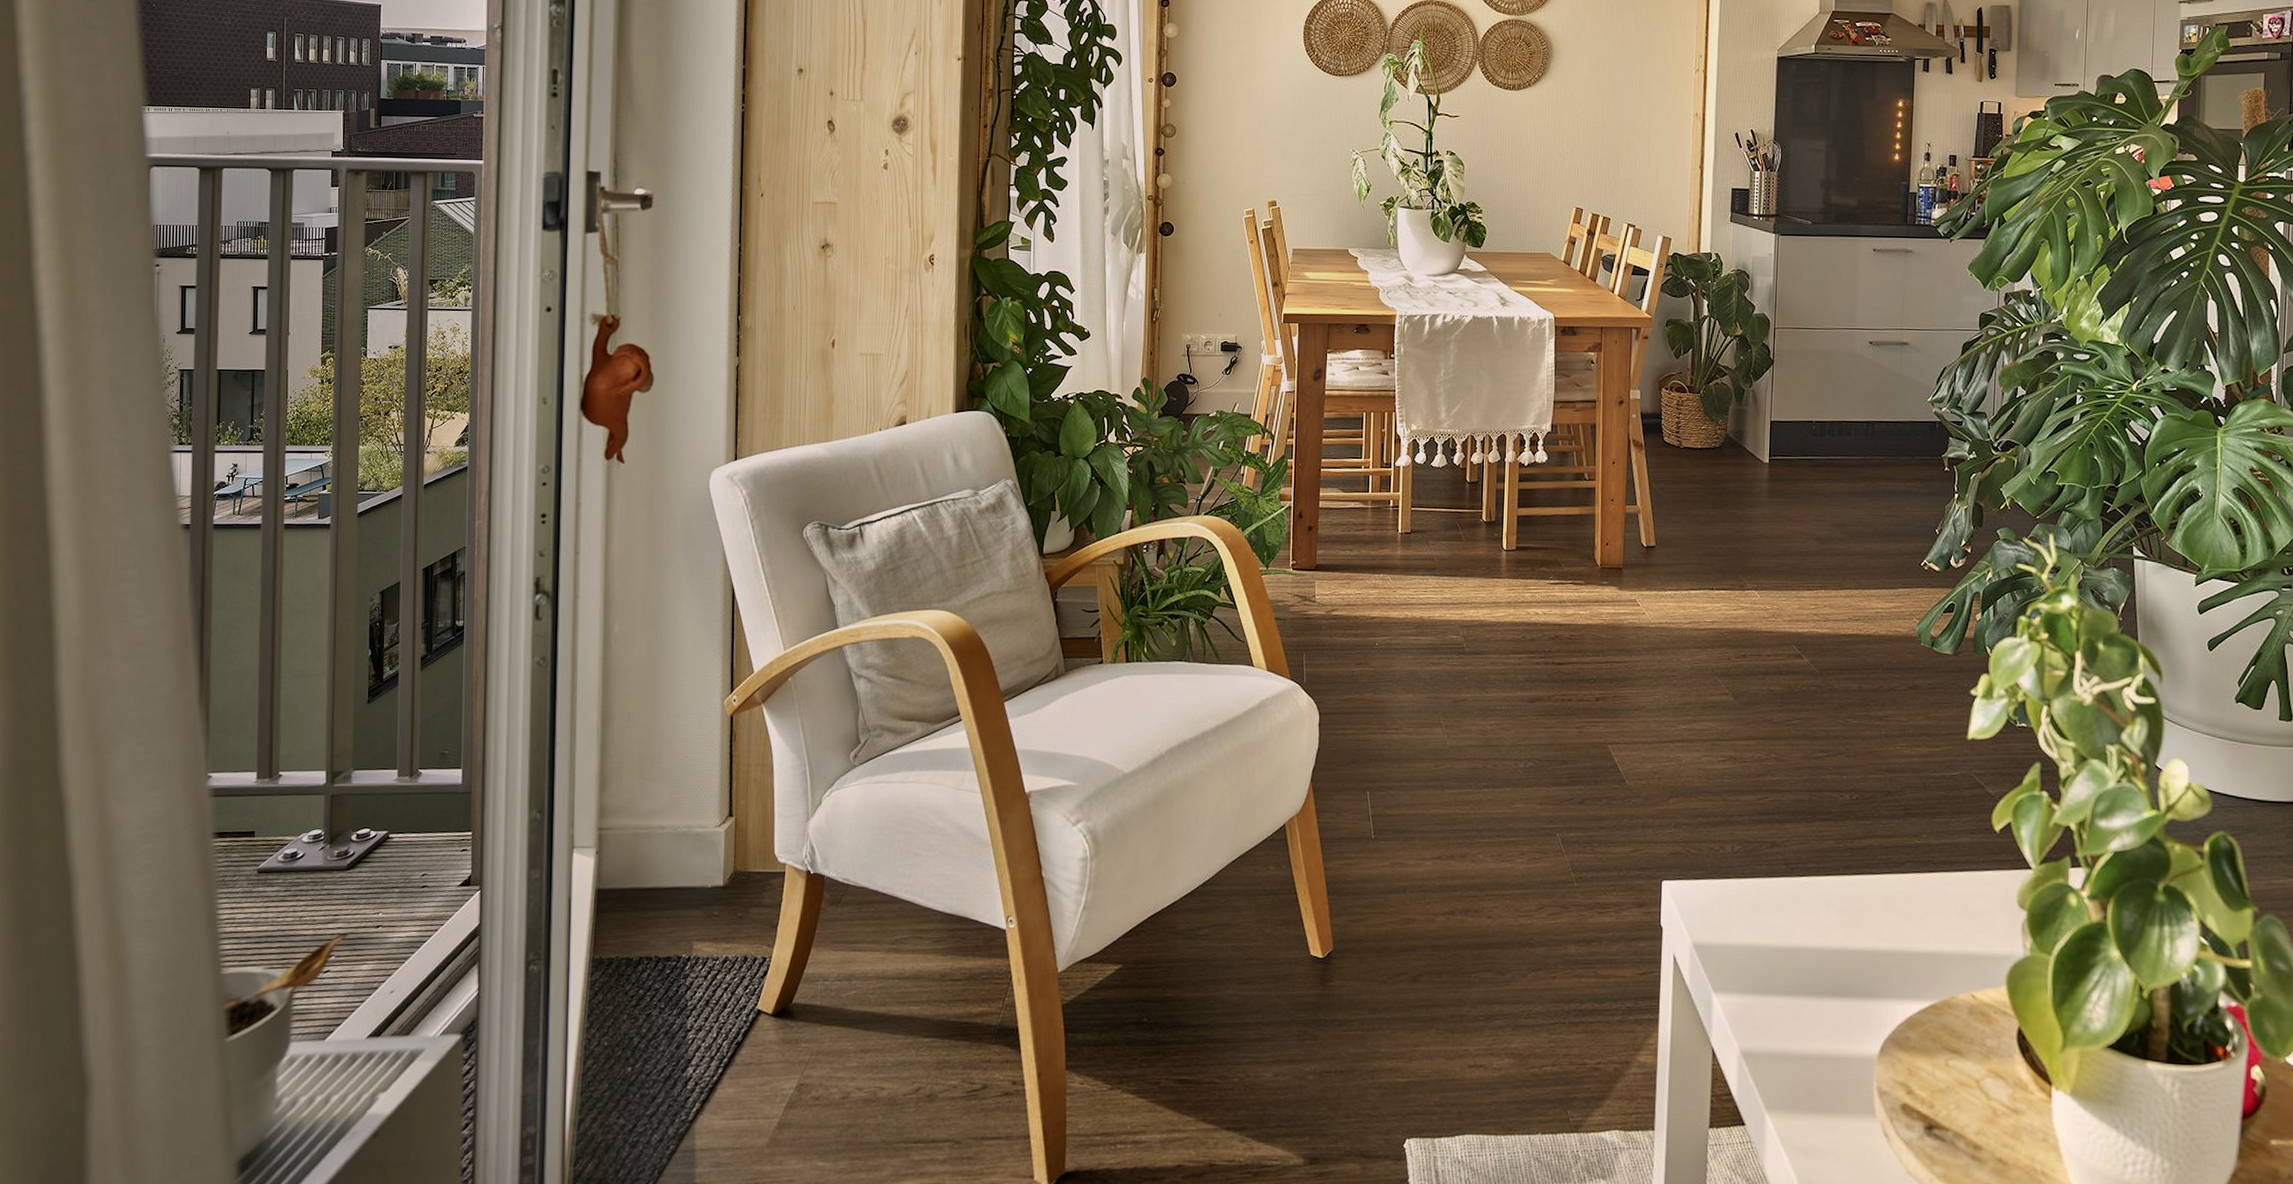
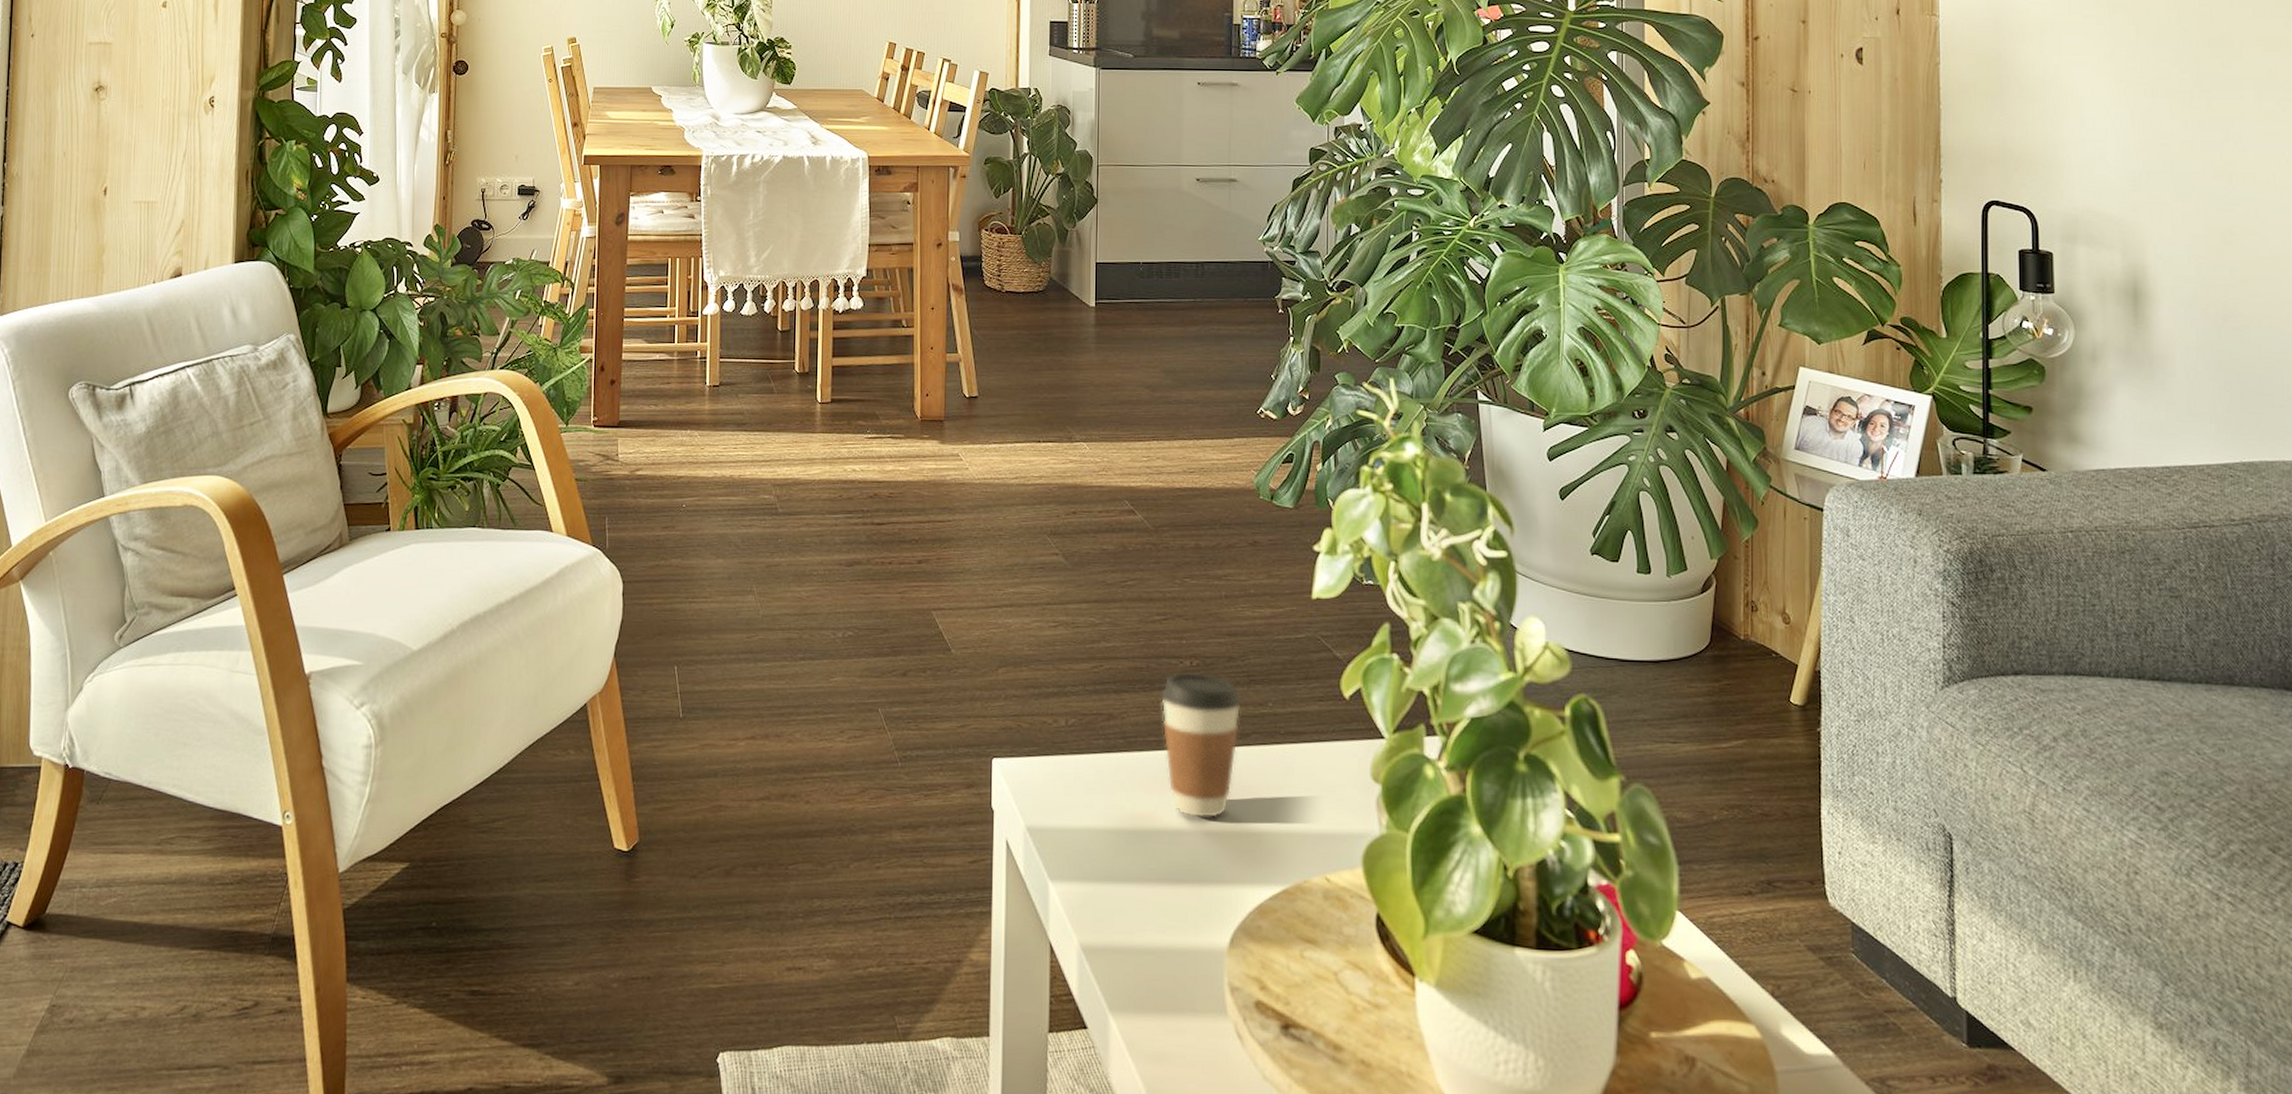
coffee cup: none [1822,804,1898,939] -> present [1161,672,1242,819]

